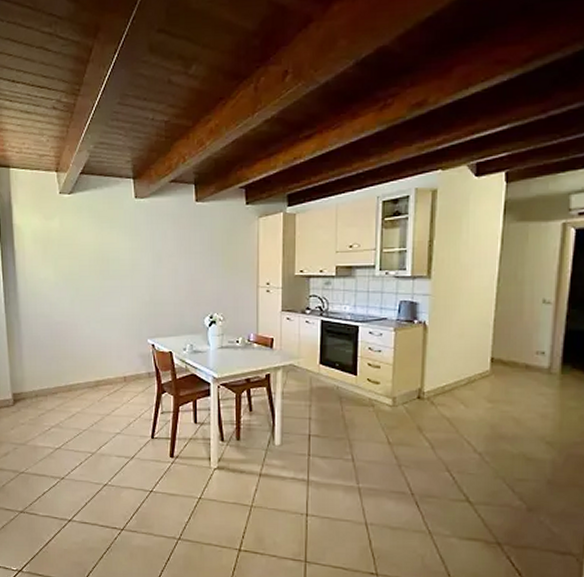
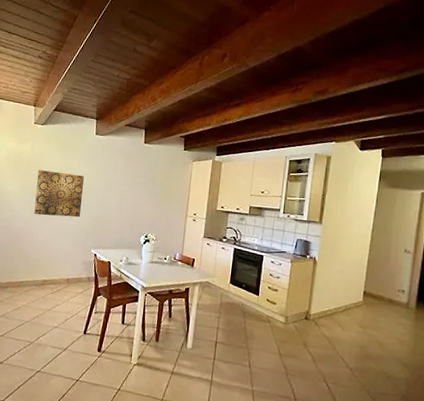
wall art: none [72,250,130,305] -> present [34,170,84,218]

